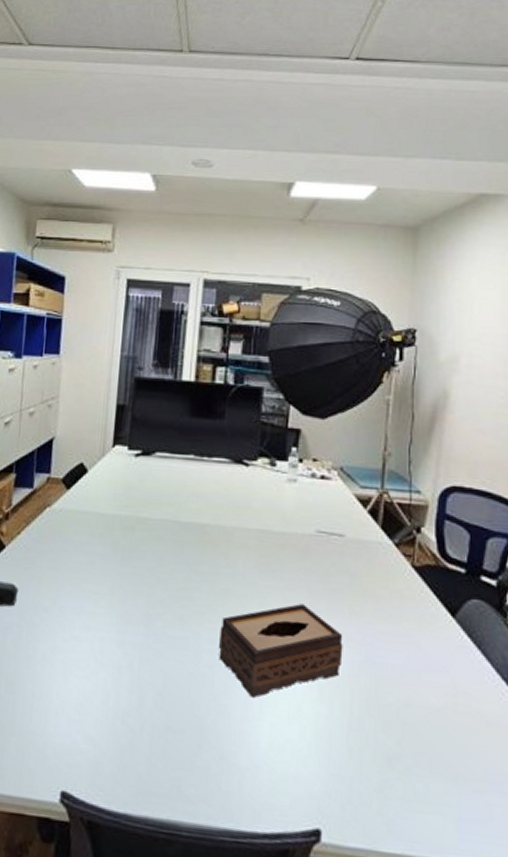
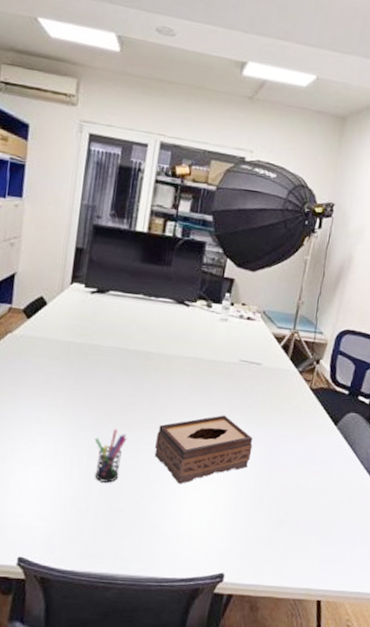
pen holder: none [146,621,185,694] -> present [95,428,127,483]

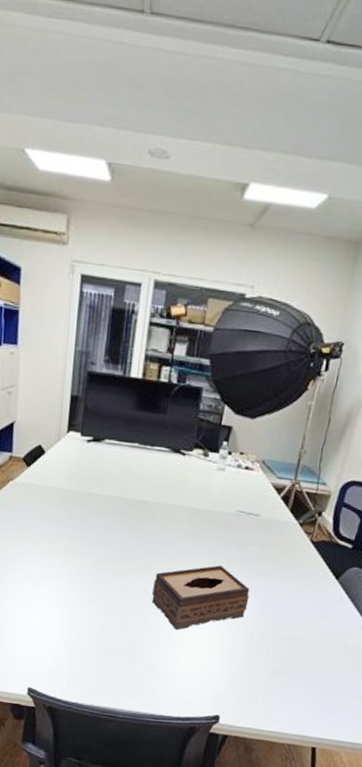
pen holder: present [95,428,127,483] -> none [94,574,125,625]

